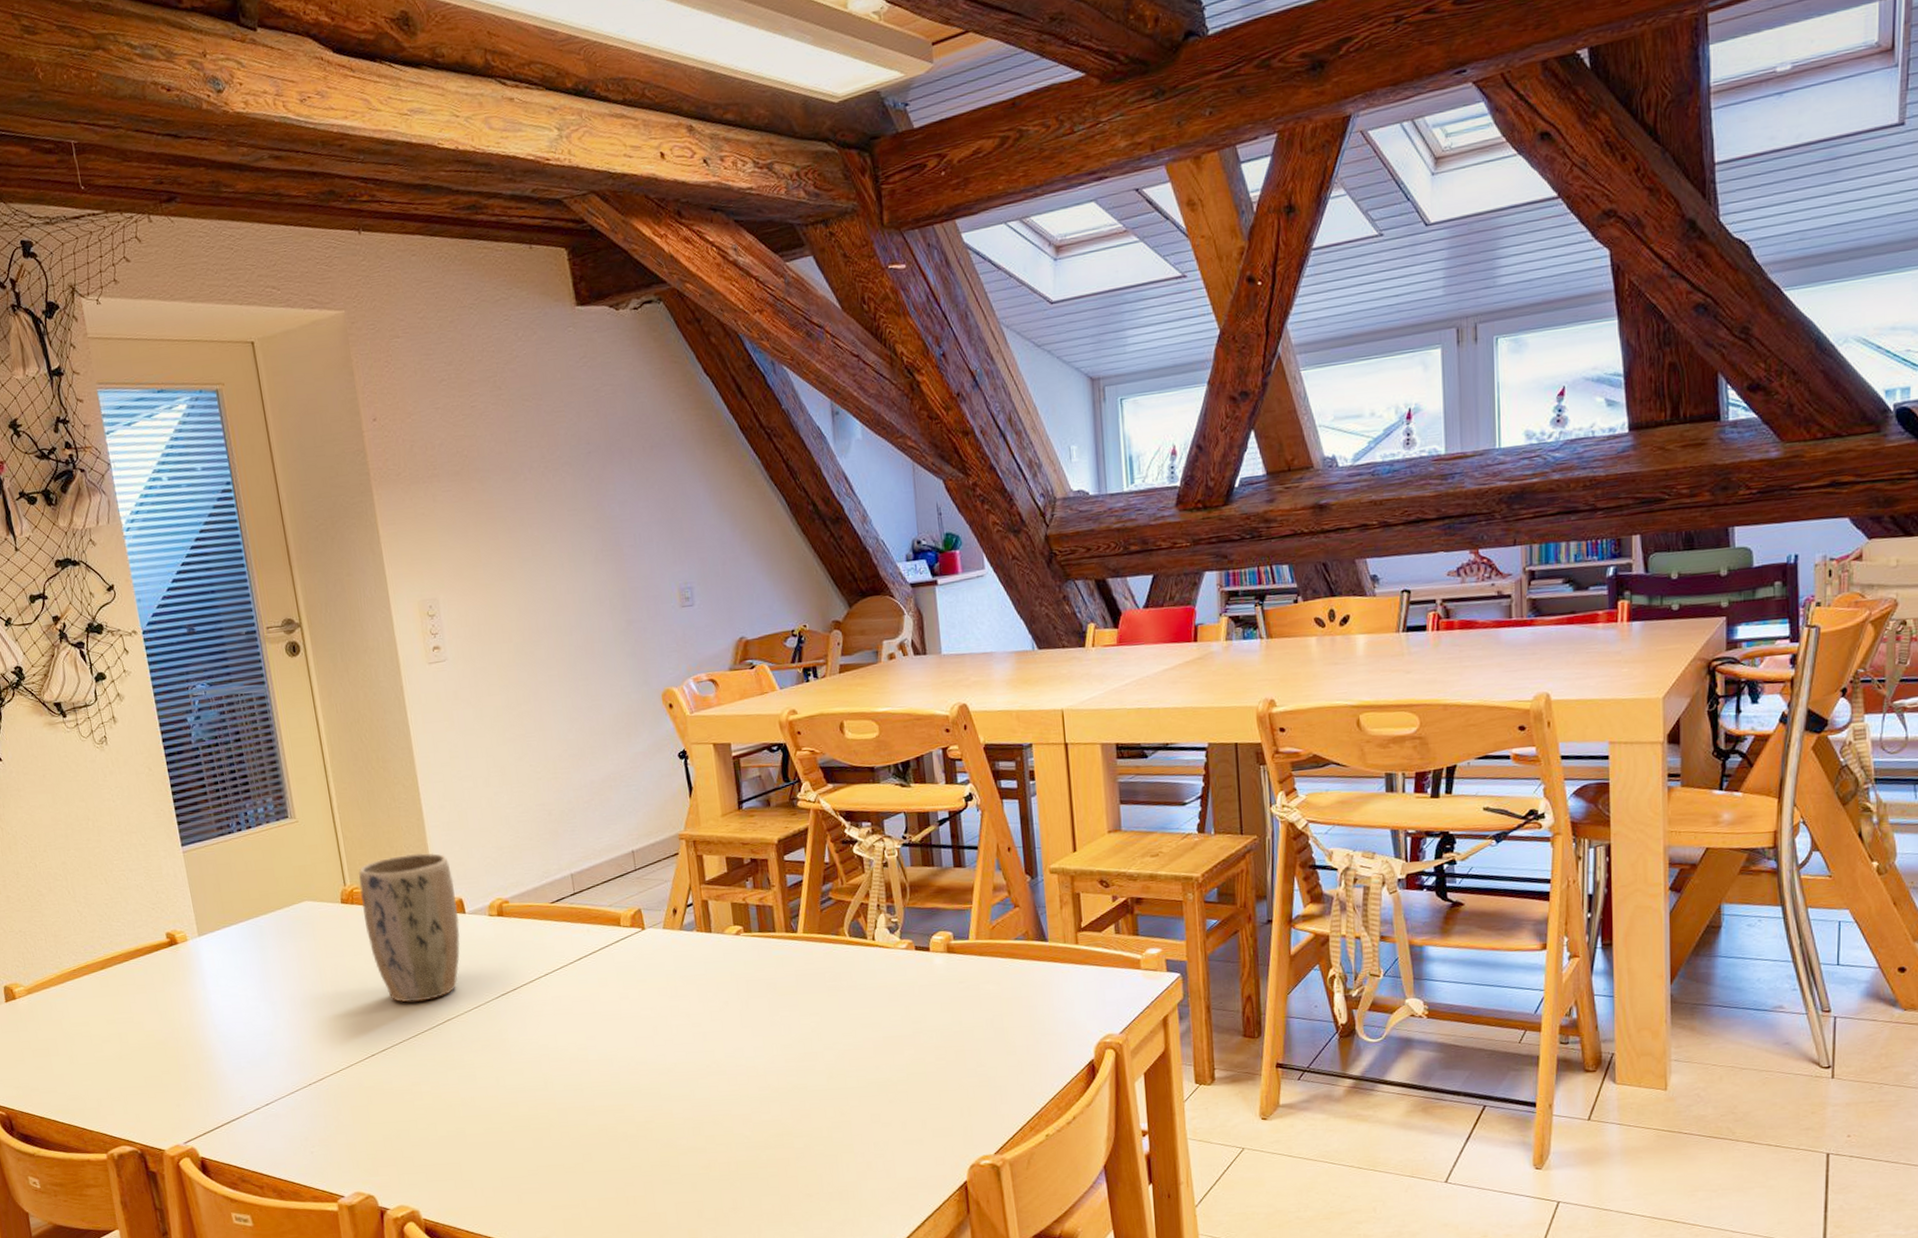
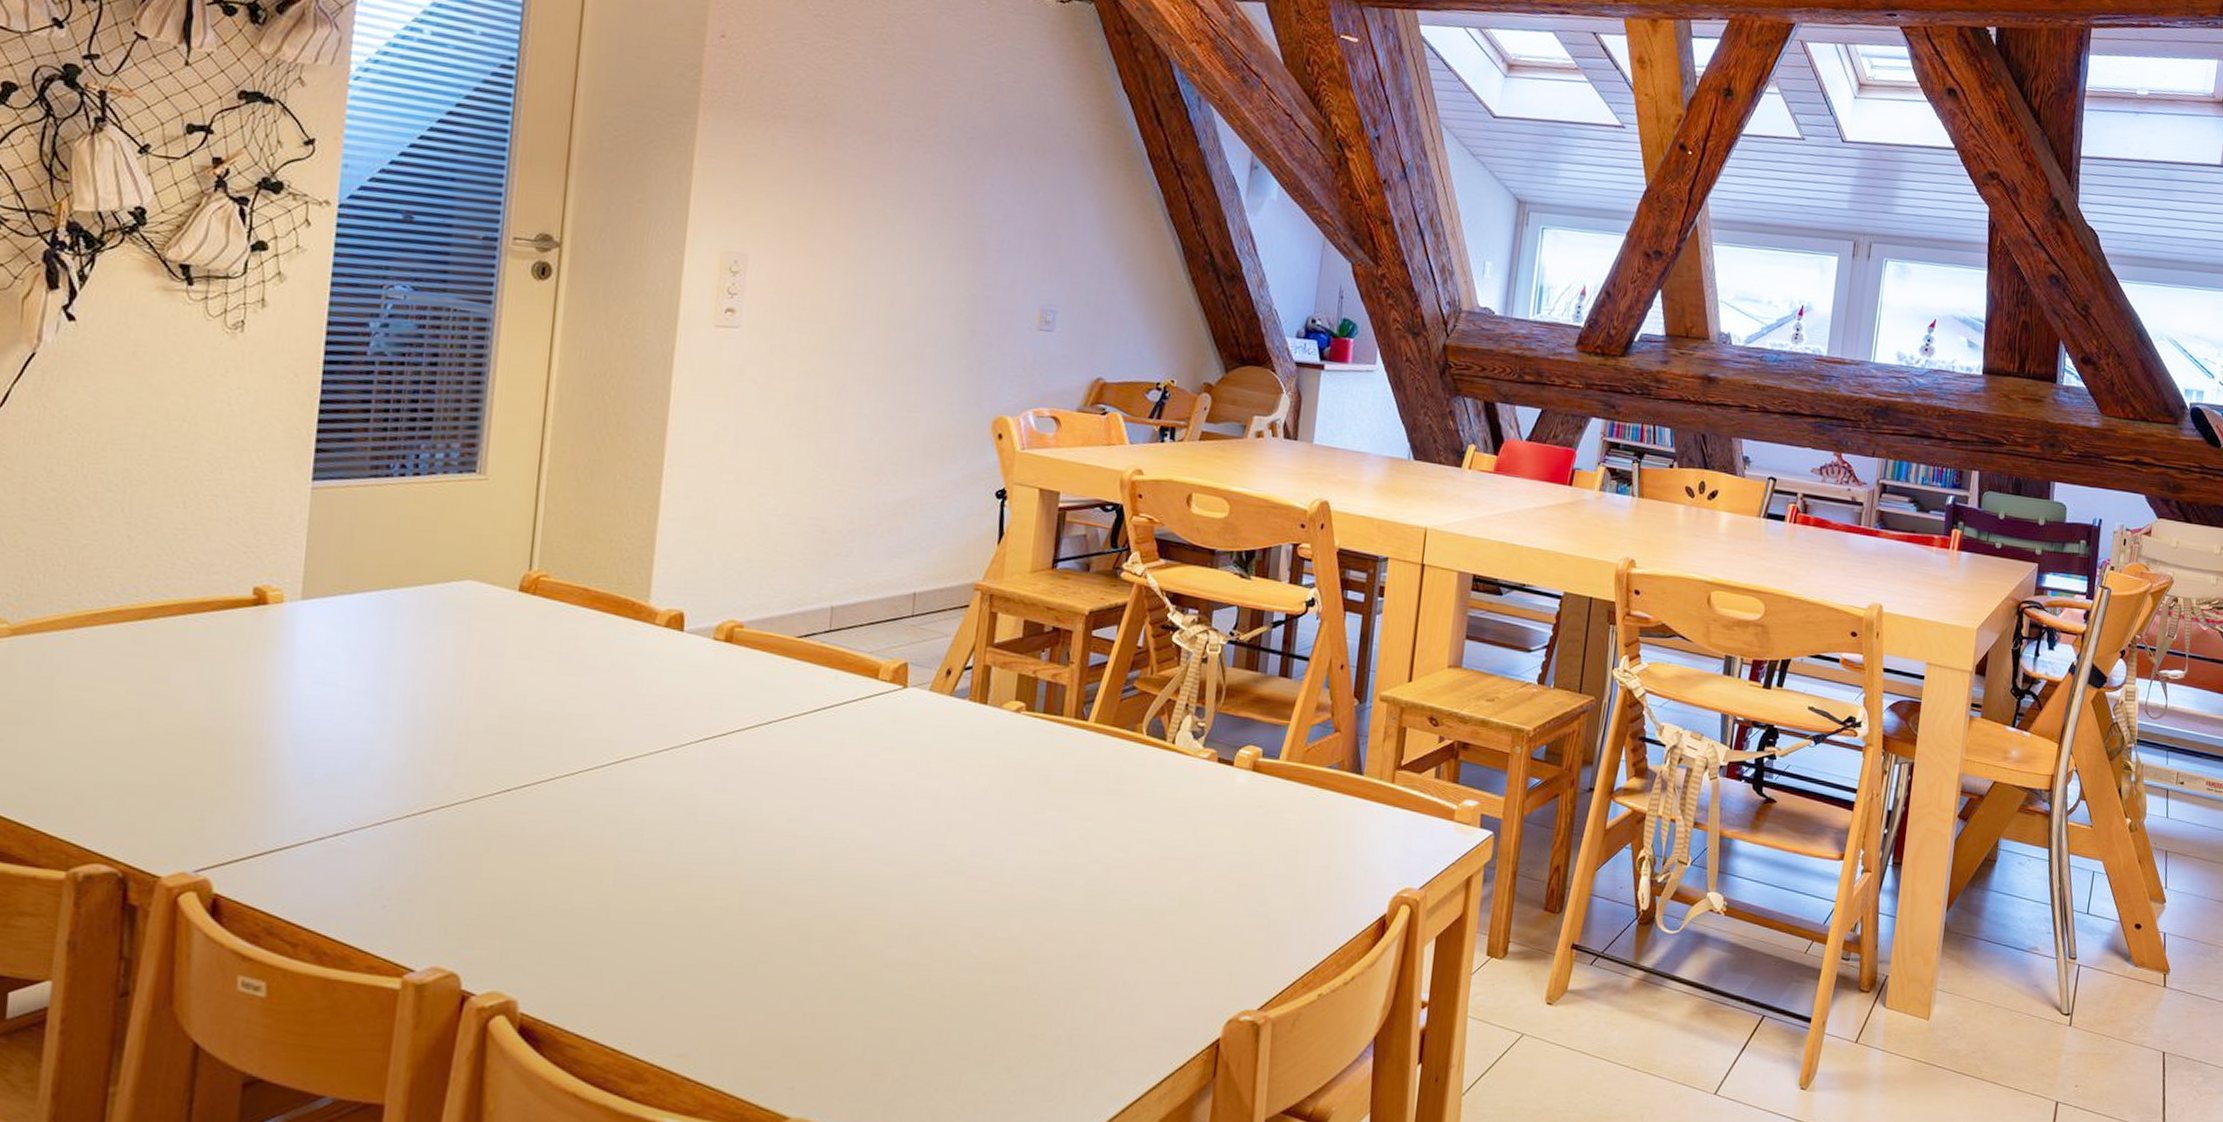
plant pot: present [359,852,460,1003] -> none [542,545,679,731]

